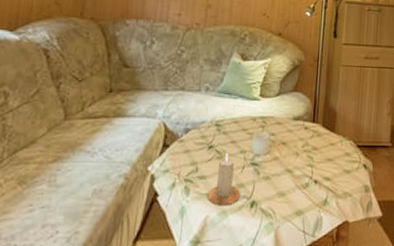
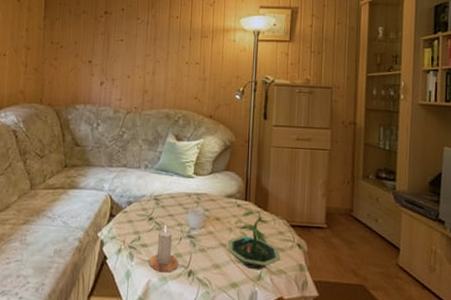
terrarium: none [294,131,347,195] -> present [228,210,281,270]

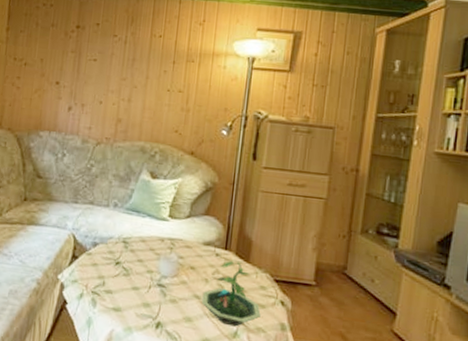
candle: present [149,225,179,273] -> none [113,271,147,323]

